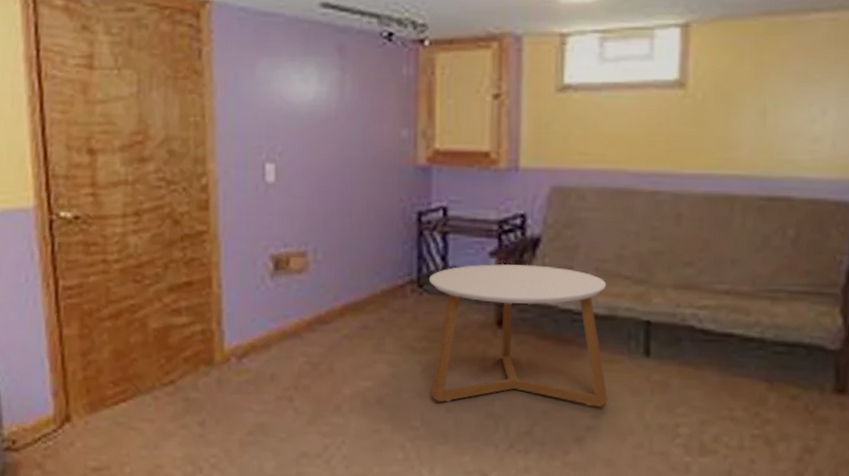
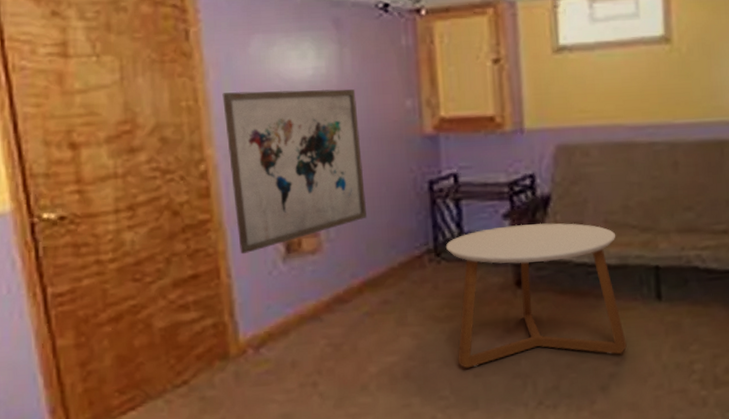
wall art: none [227,110,355,267] -> present [222,89,368,255]

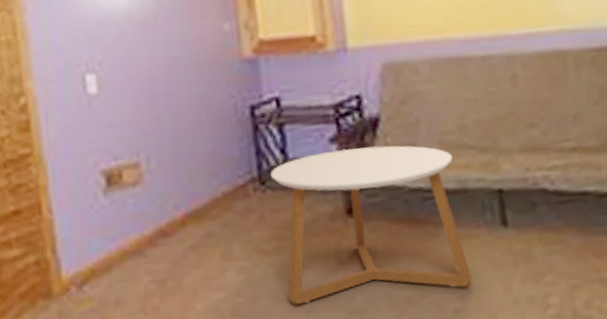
wall art: present [222,89,368,255] -> none [40,15,188,189]

